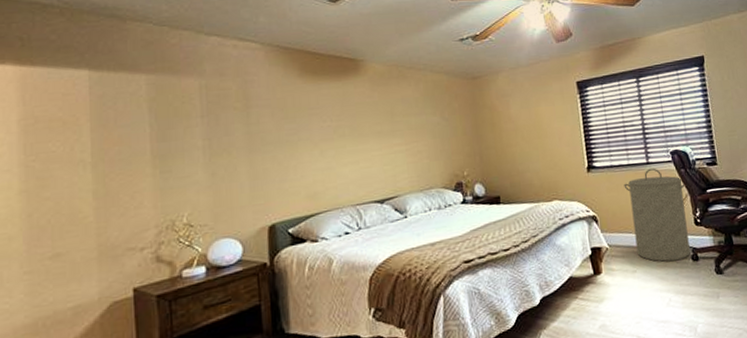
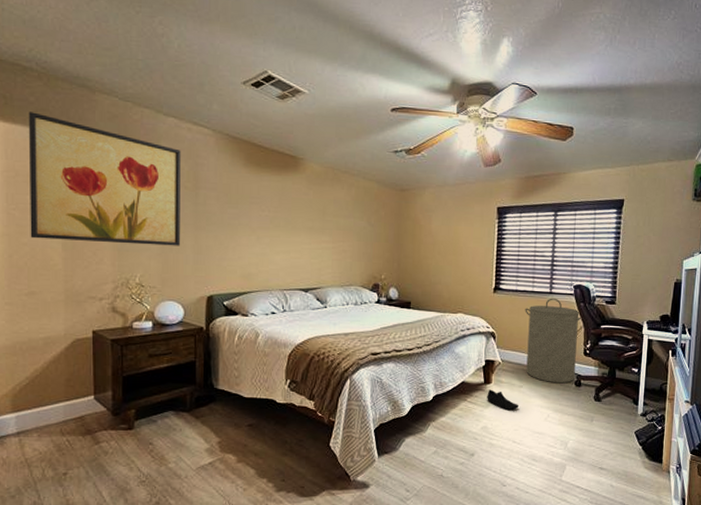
wall art: none [49,50,232,191] -> present [28,112,181,246]
shoe: none [599,280,636,301] -> present [487,389,518,410]

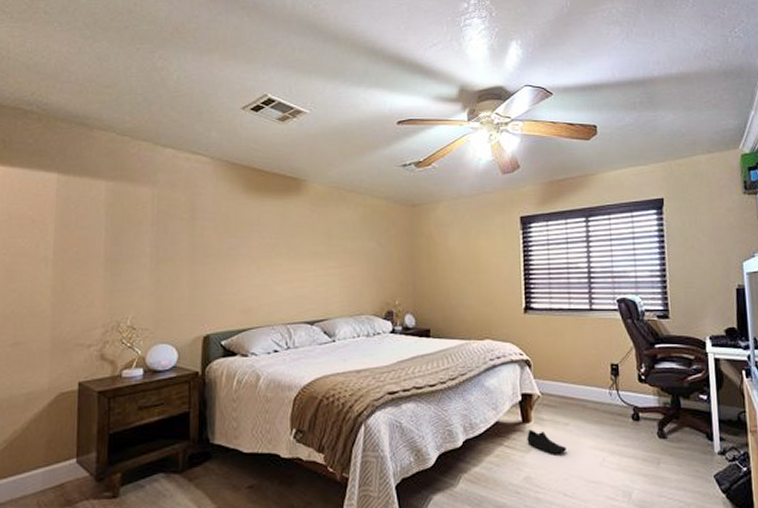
wall art: present [28,112,181,246] -> none [19,154,178,284]
laundry hamper: present [525,298,583,384] -> none [562,315,632,418]

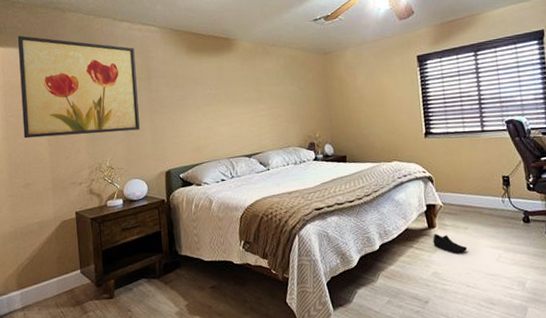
wall art: none [19,154,178,284] -> present [17,35,140,139]

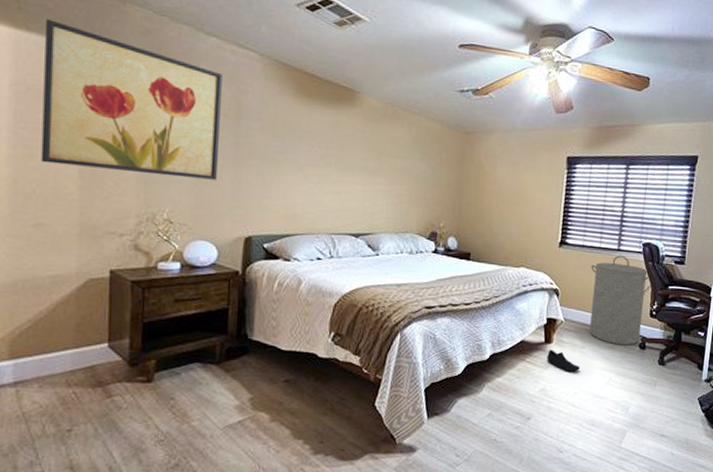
laundry hamper: none [459,135,522,222] -> present [589,255,651,346]

